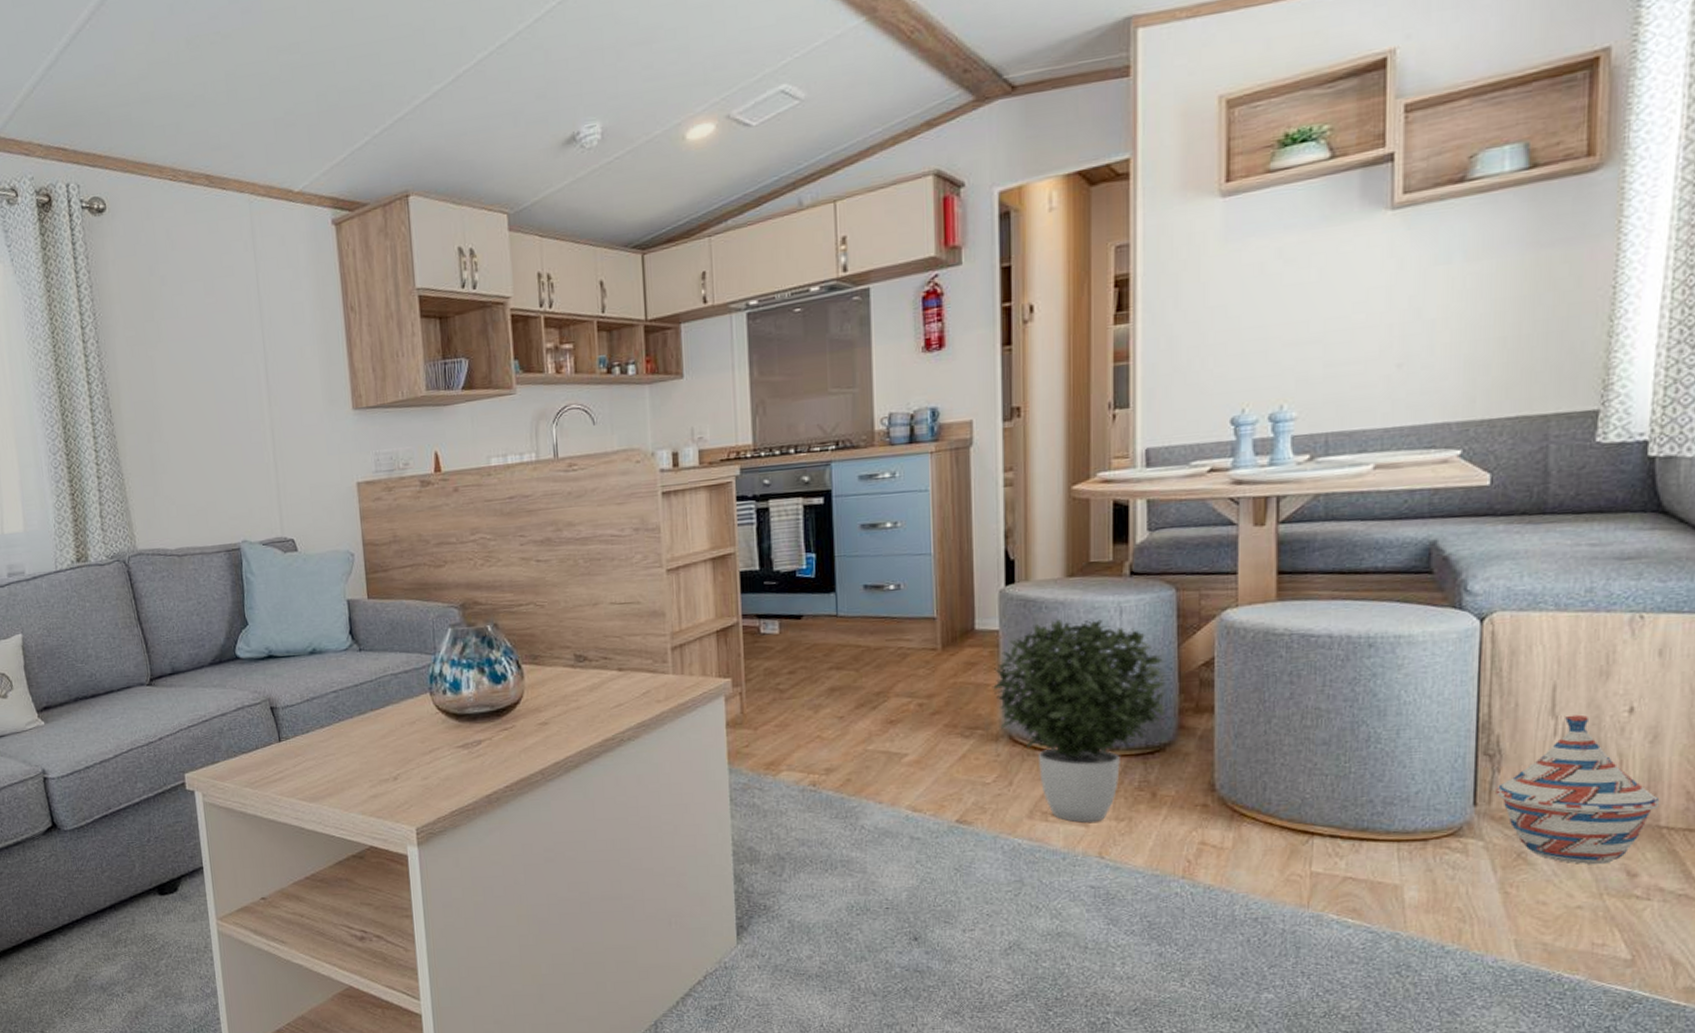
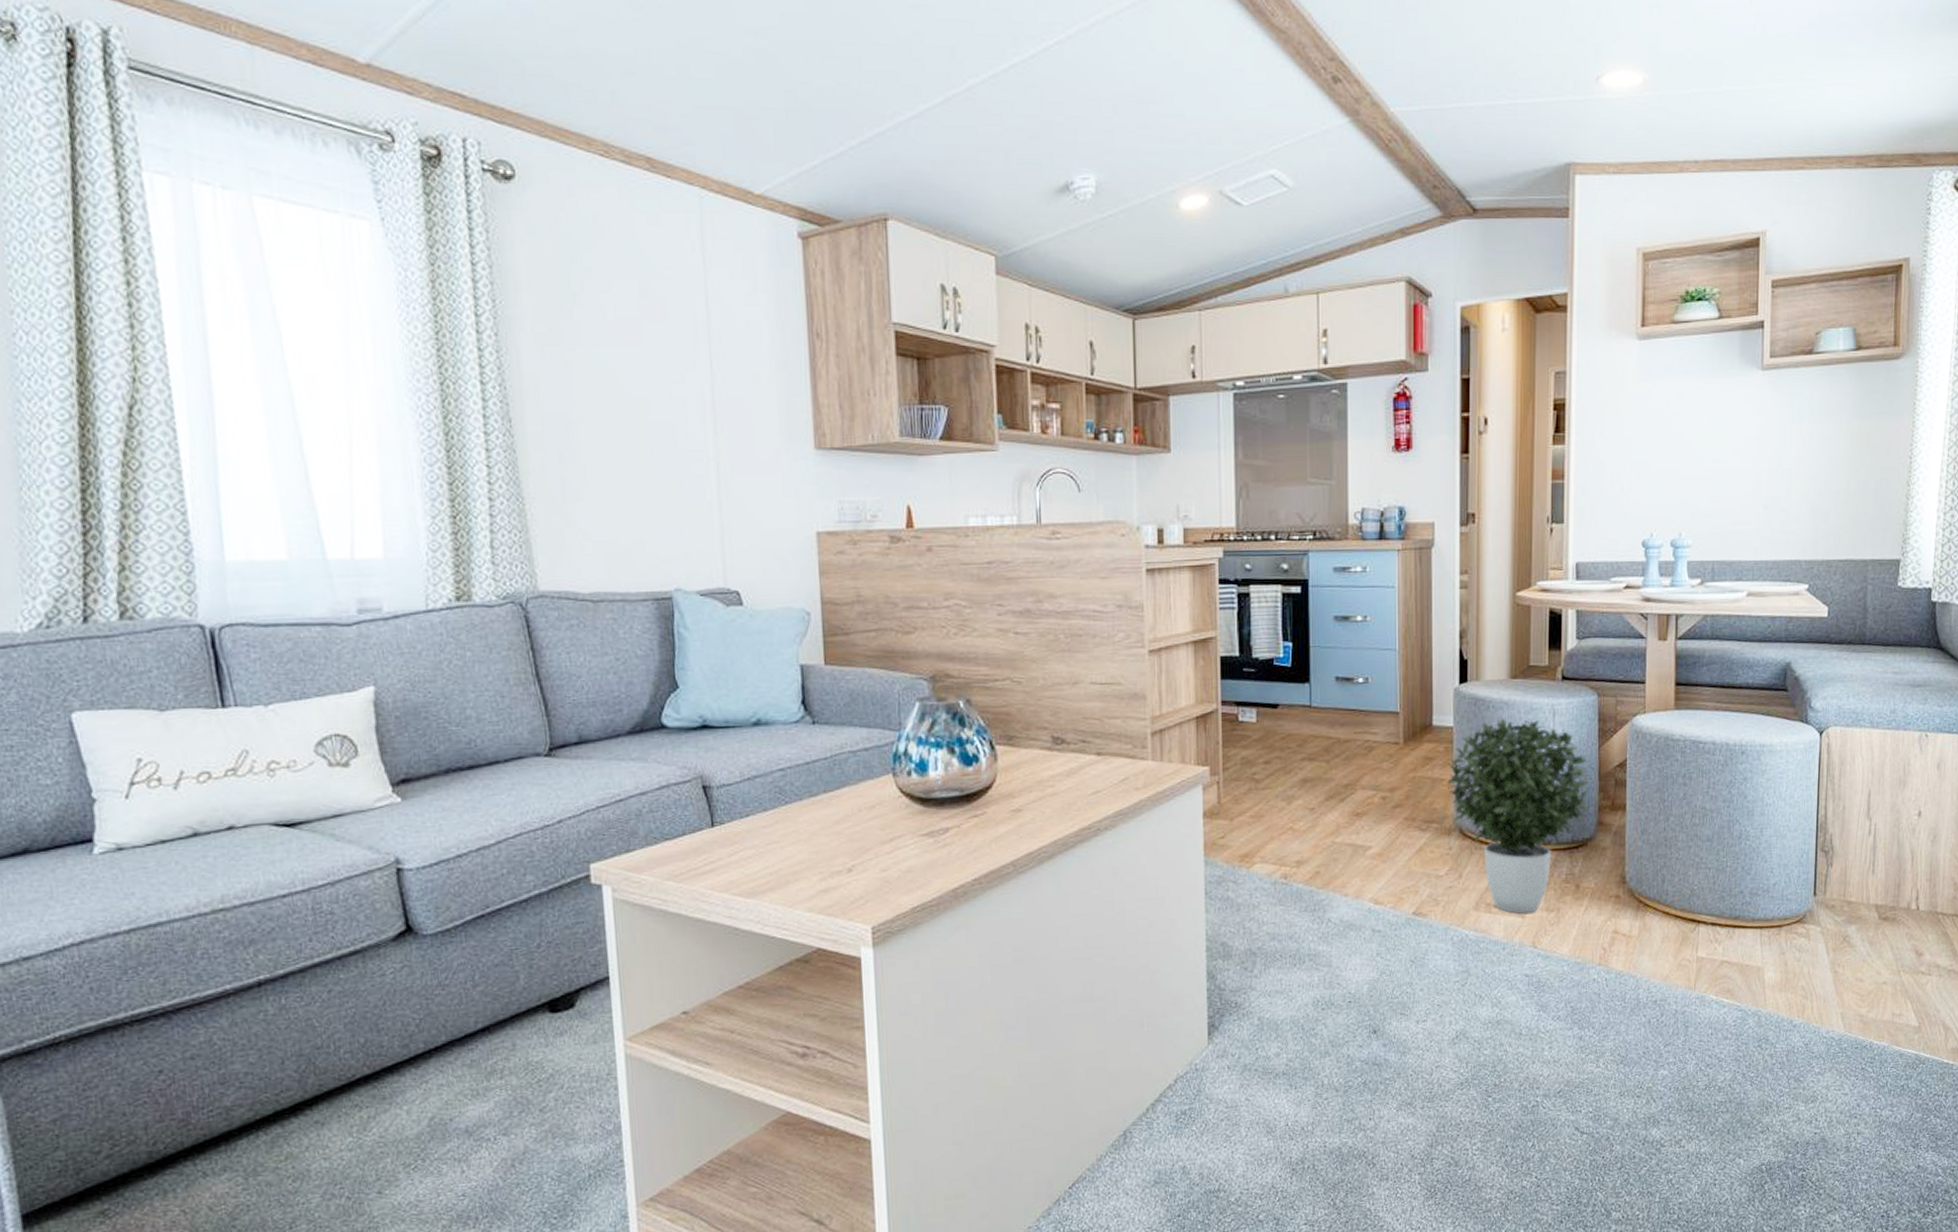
woven basket: present [1496,714,1660,865] -> none [1829,817,1938,946]

